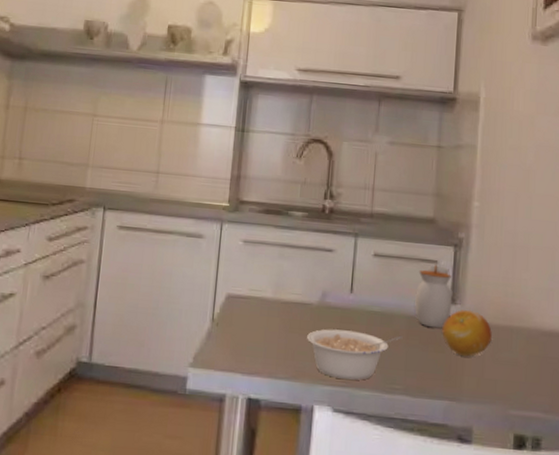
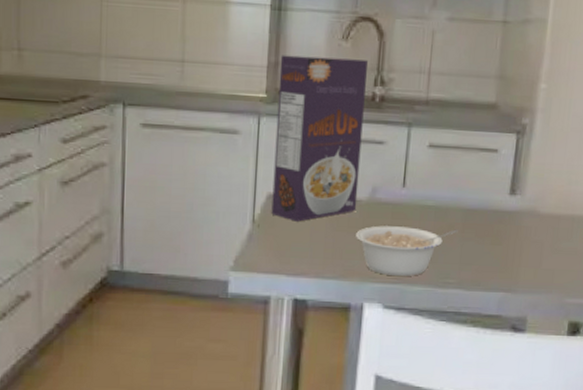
cereal box: none [229,169,320,322] -> present [271,55,369,222]
jar: present [414,264,453,328] -> none [471,153,513,220]
fruit: present [442,309,492,357] -> none [500,199,553,248]

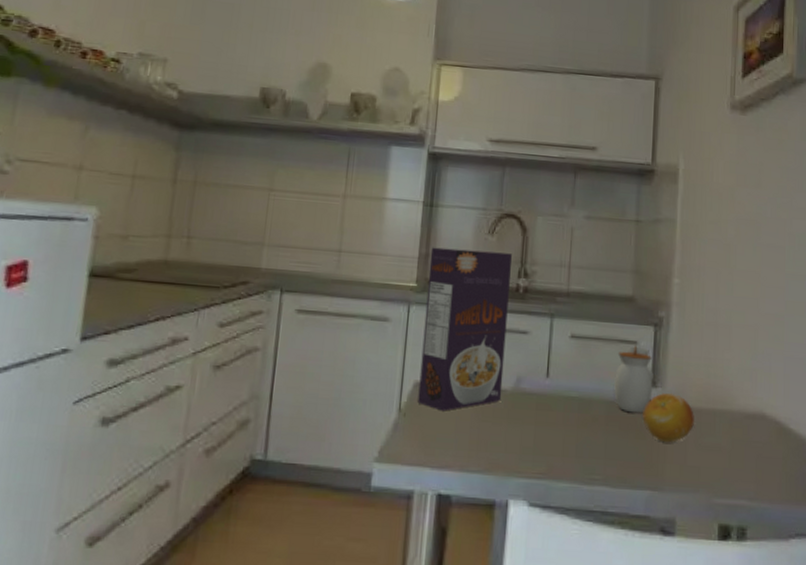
legume: present [356,226,458,277] -> none [501,417,602,472]
jar: none [471,153,513,220] -> present [614,345,654,413]
fruit: none [500,199,553,248] -> present [643,392,694,443]

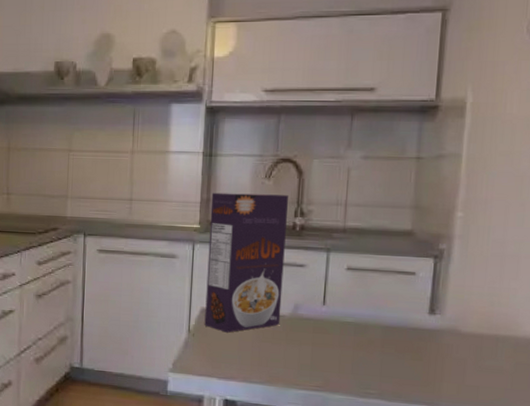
jar: present [614,345,654,413] -> none [390,276,432,338]
fruit: present [643,392,694,443] -> none [420,319,475,365]

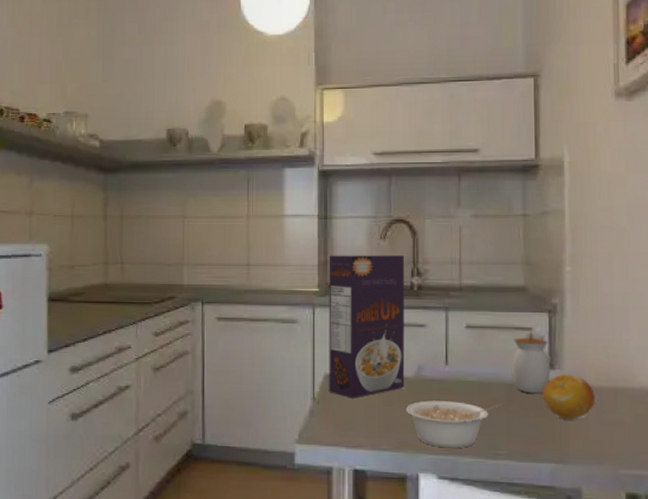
legume: none [280,338,378,385] -> present [406,400,502,449]
jar: none [390,276,432,338] -> present [512,331,551,394]
fruit: none [420,319,475,365] -> present [542,373,595,420]

